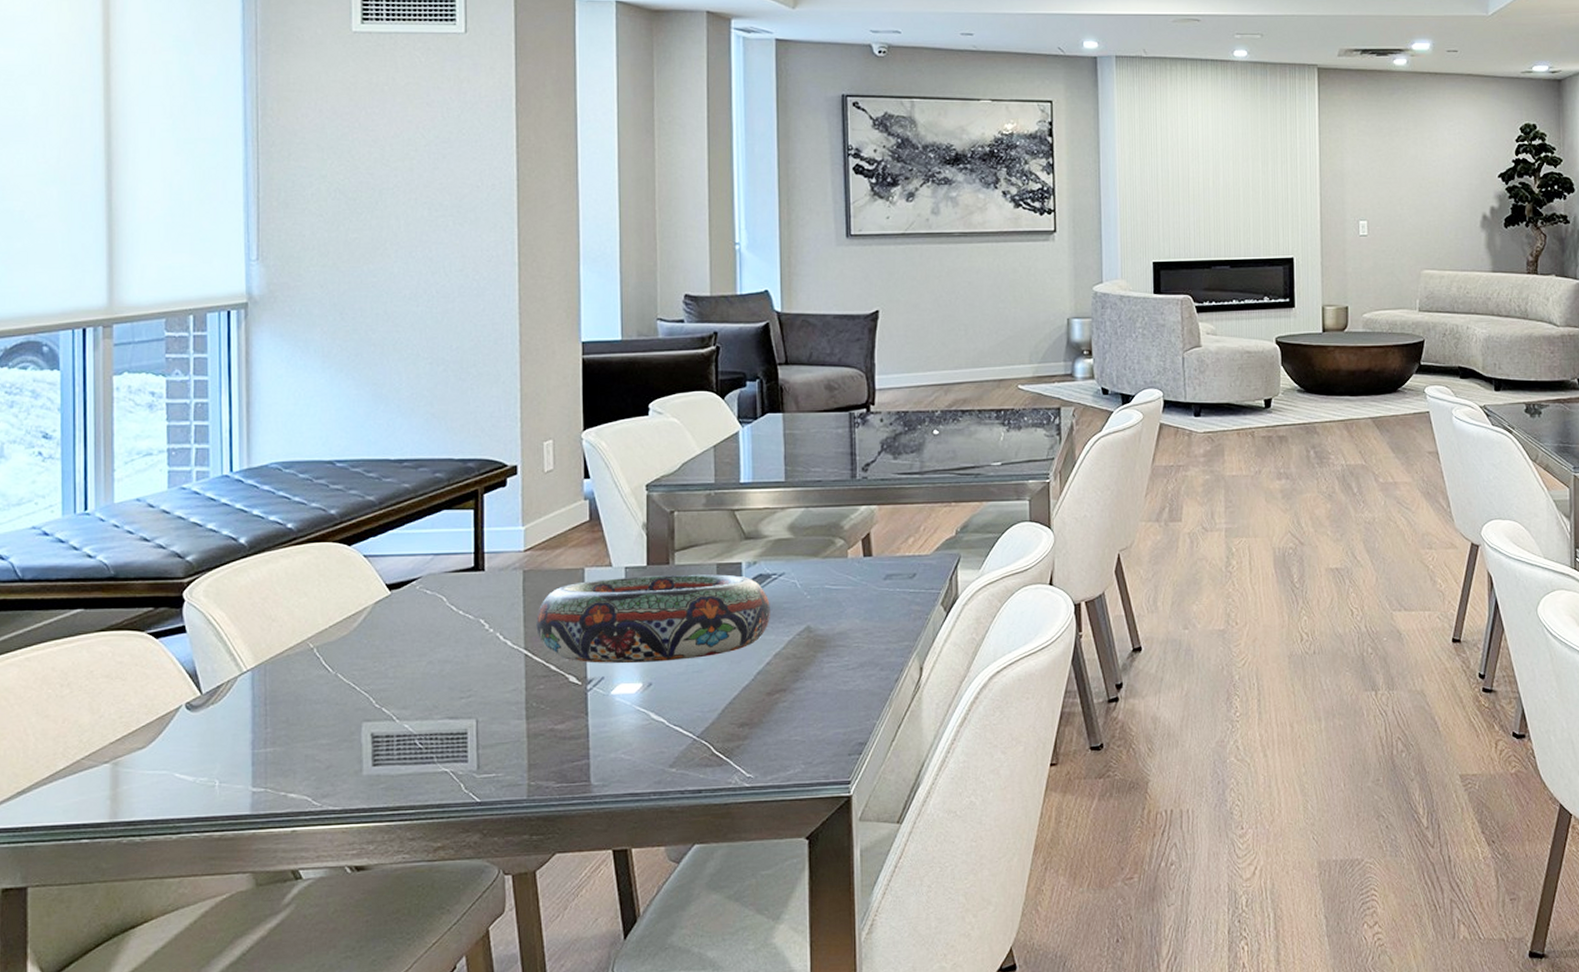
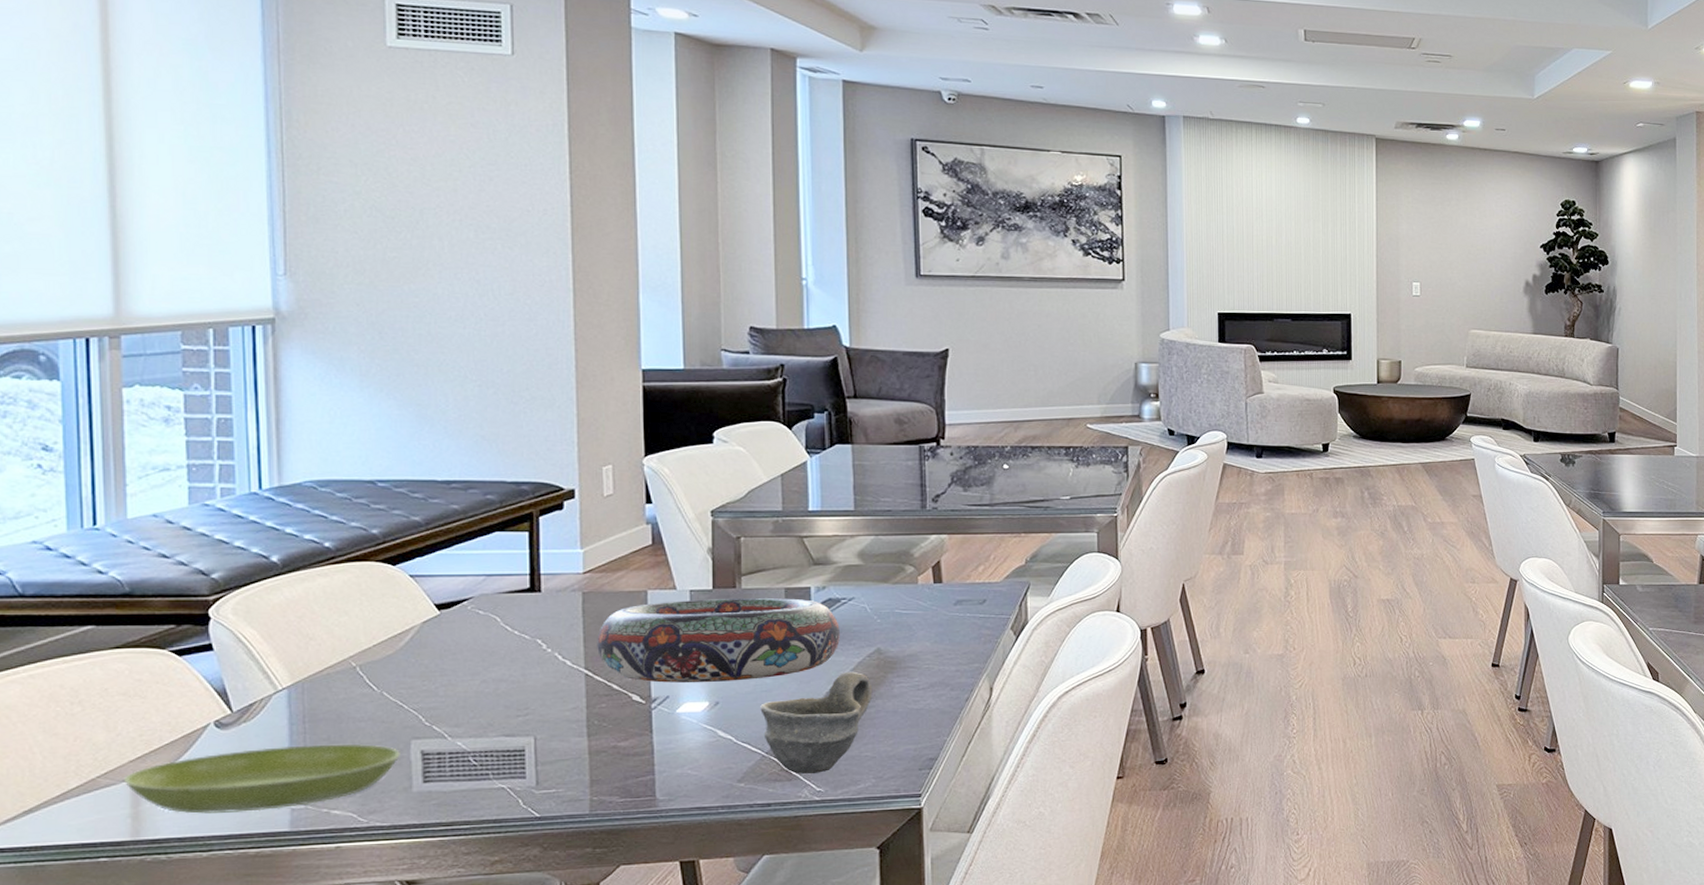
saucer: none [104,726,352,796] -> present [123,743,400,814]
cup: none [692,650,802,759] -> present [760,671,873,774]

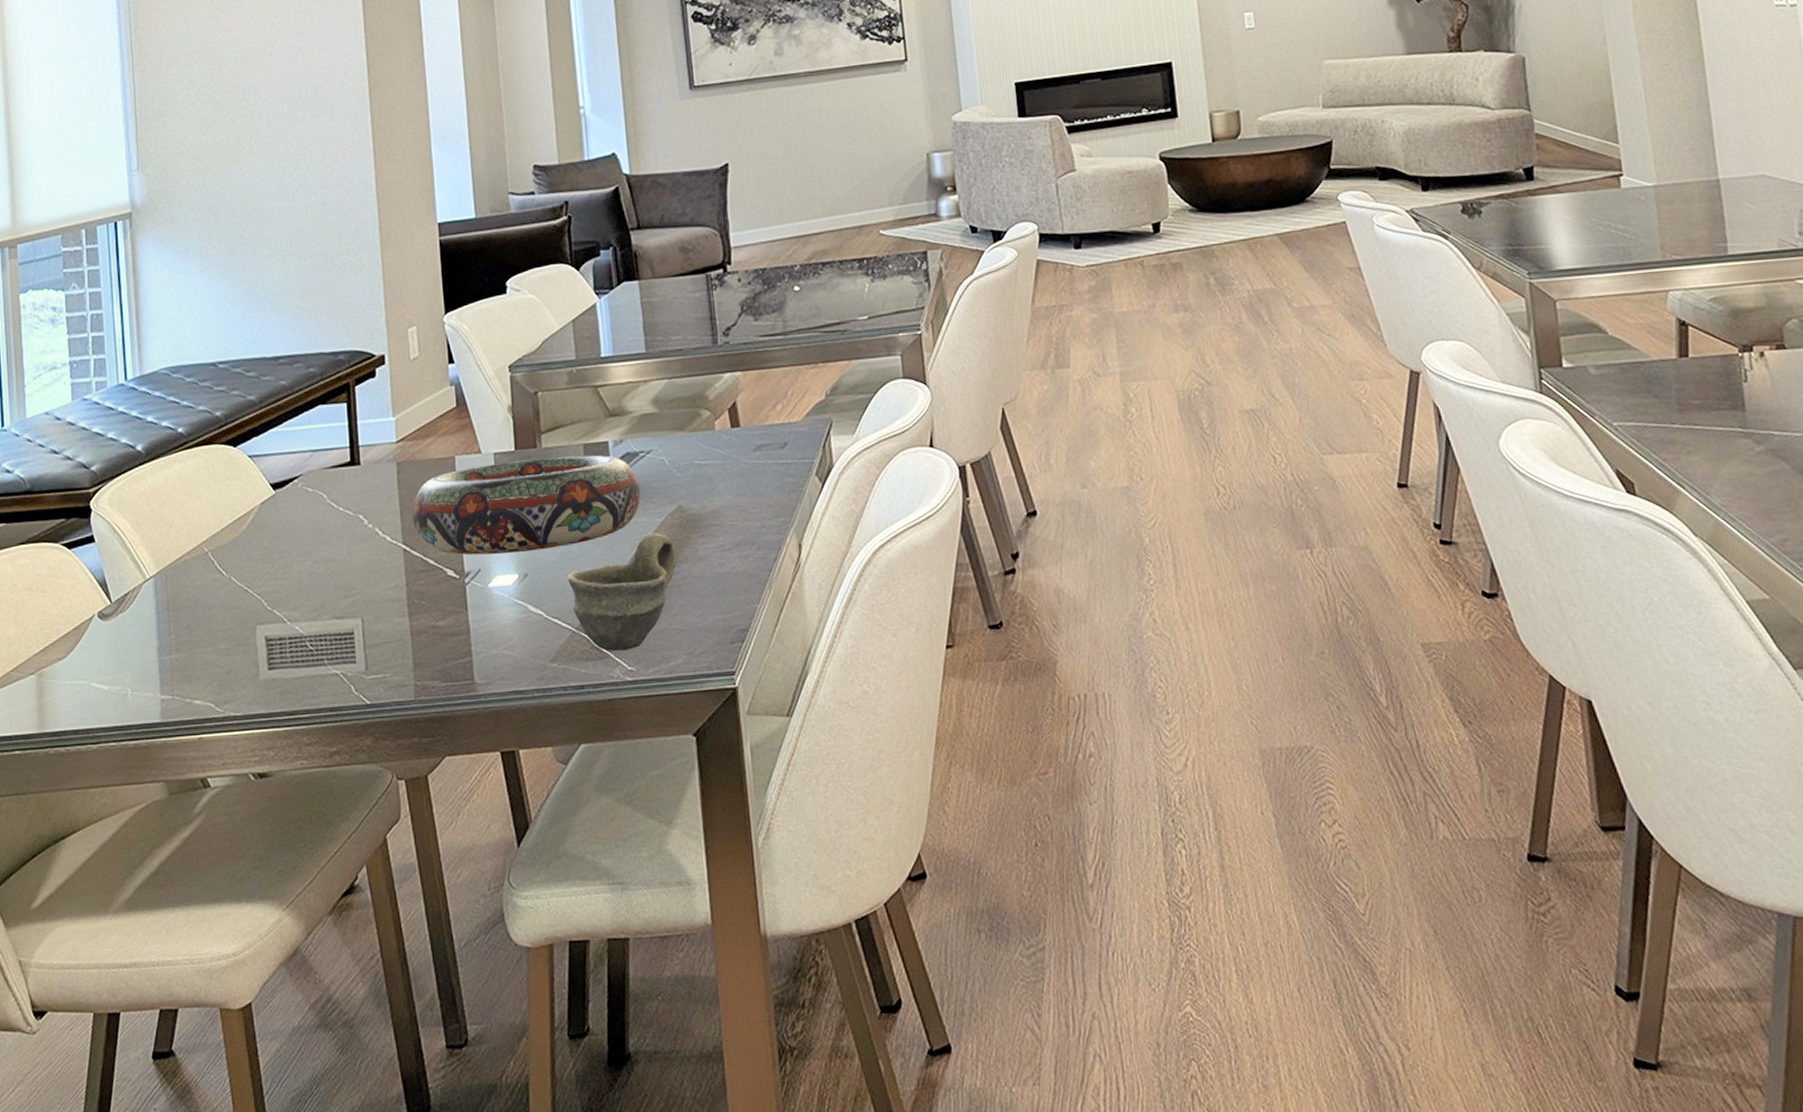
saucer: present [123,743,400,814] -> none [30,630,248,706]

